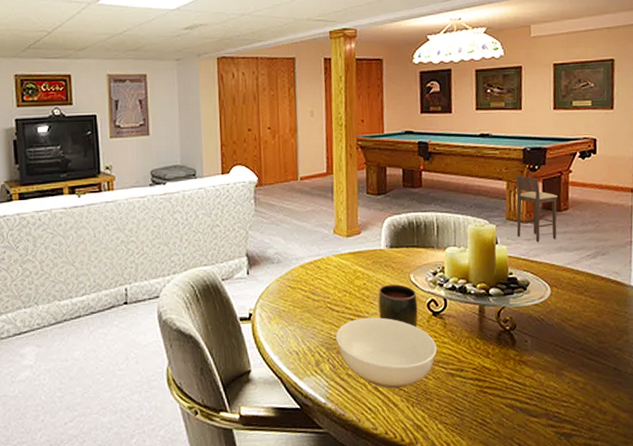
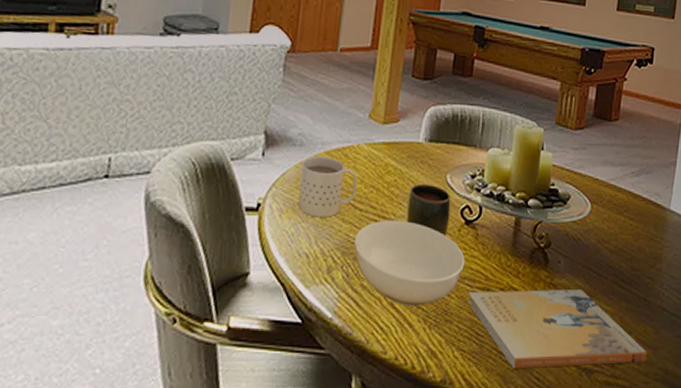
mug: none [280,269,332,321] -> present [298,155,358,218]
book: none [444,364,624,437] -> present [468,290,647,369]
bar stool: present [516,176,557,242] -> none [564,77,609,153]

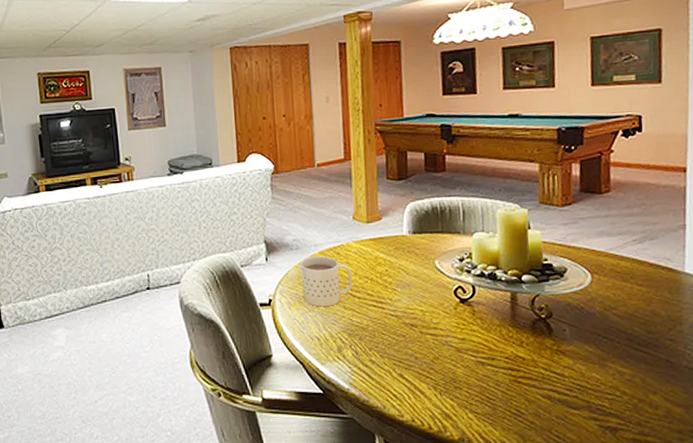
bowl: present [353,220,466,307] -> none [357,304,466,377]
mug: present [406,184,451,236] -> none [401,271,445,315]
book: present [468,290,647,369] -> none [473,355,679,428]

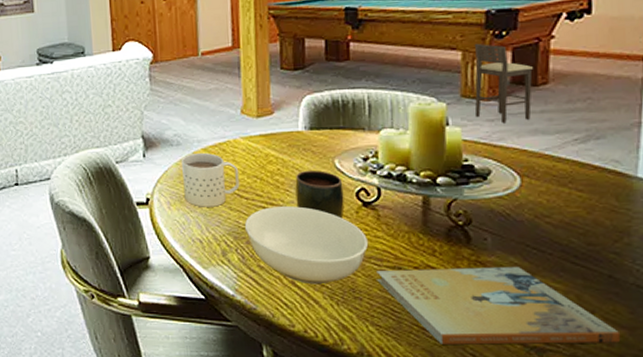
bowl: none [357,304,466,377] -> present [244,206,369,285]
mug: none [401,271,445,315] -> present [295,171,345,219]
book: none [473,355,679,428] -> present [376,267,621,345]
bar stool: none [550,157,598,227] -> present [474,44,533,124]

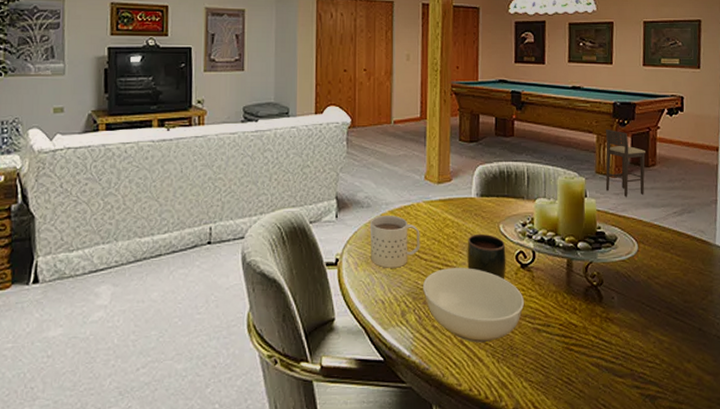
book: present [376,267,621,345] -> none [530,322,708,397]

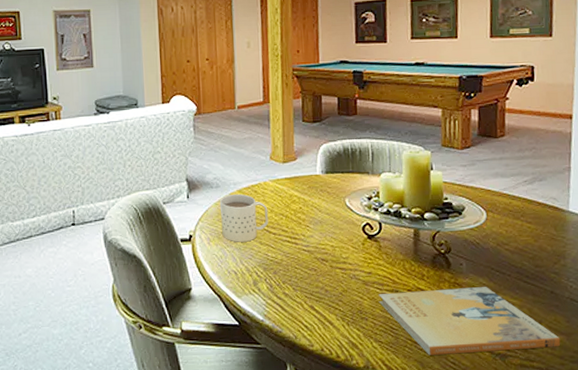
bowl: present [422,268,525,343] -> none [272,240,373,308]
mug: present [467,234,506,280] -> none [314,209,353,250]
book: none [530,322,708,397] -> present [379,287,561,355]
bar stool: present [605,130,646,197] -> none [452,103,494,168]

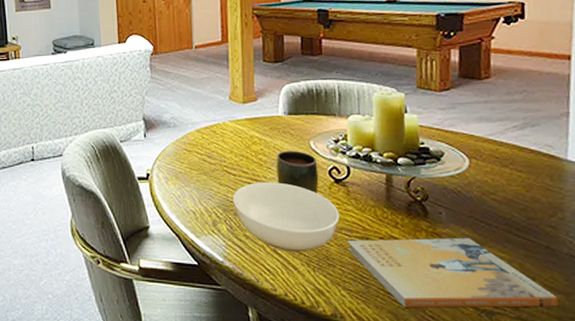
mug: present [219,193,269,242] -> none [177,133,228,182]
bowl: none [272,240,373,308] -> present [232,182,340,253]
mug: none [314,209,353,250] -> present [276,151,319,194]

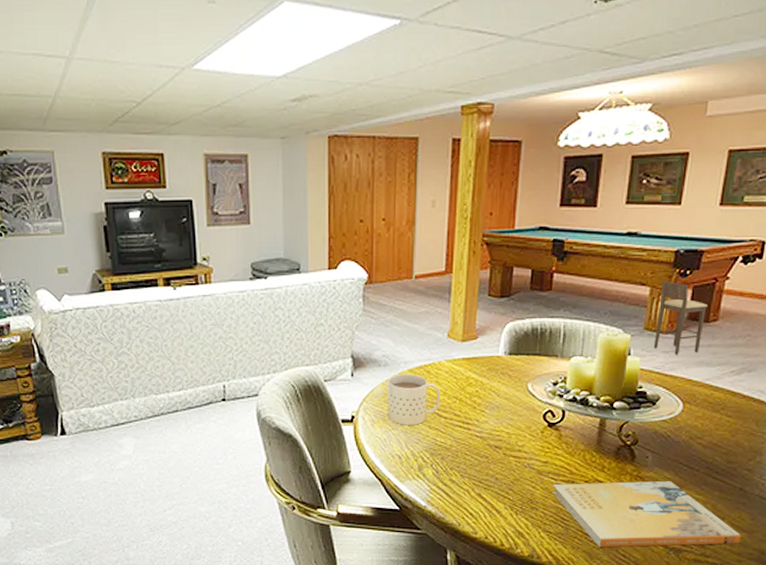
mug: none [177,133,228,182] -> present [387,373,441,425]
bowl: present [232,182,340,253] -> none [441,426,549,497]
mug: present [276,151,319,194] -> none [490,393,533,438]
bar stool: none [428,43,477,112] -> present [653,281,707,355]

